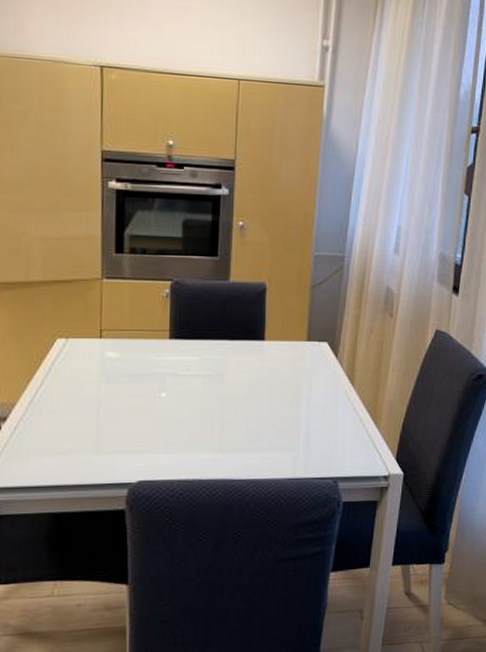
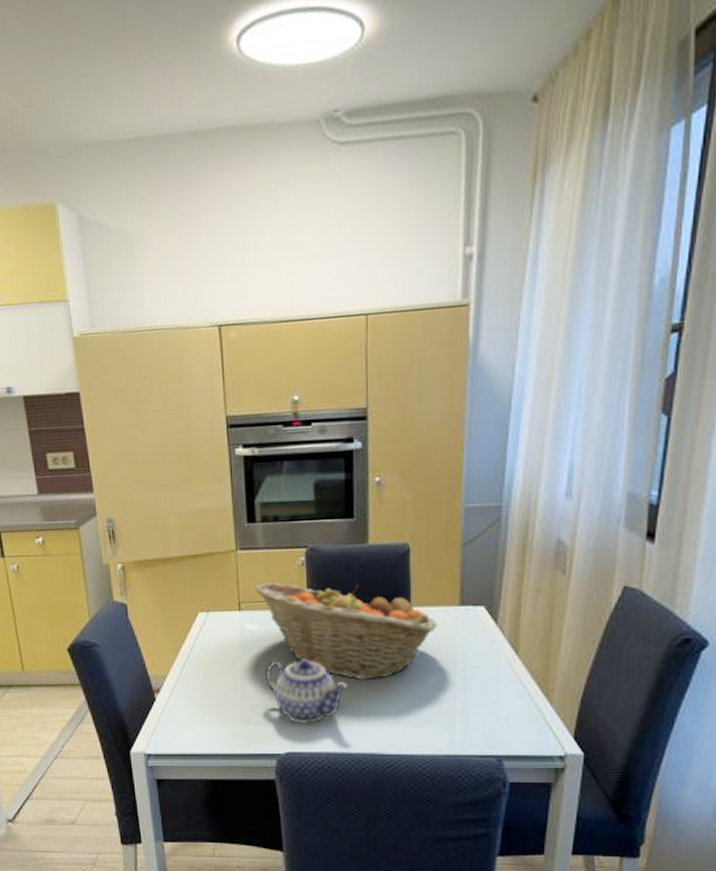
fruit basket: none [117,312,288,409] -> present [254,583,438,681]
teapot: none [122,387,203,452] -> present [265,659,348,724]

